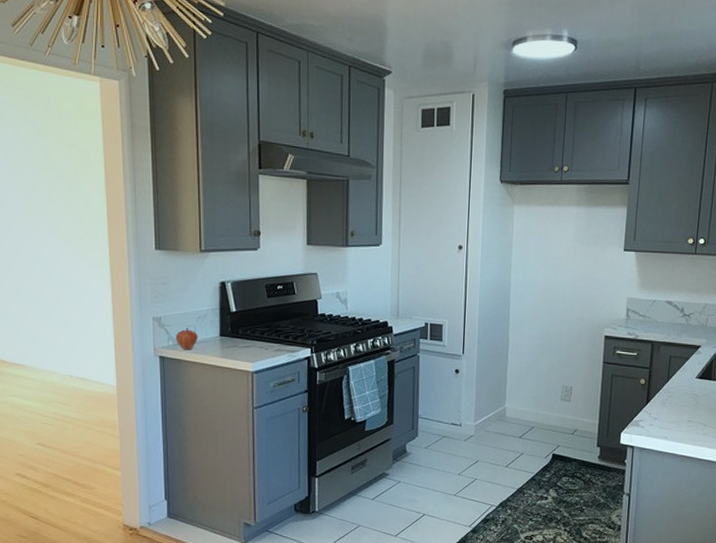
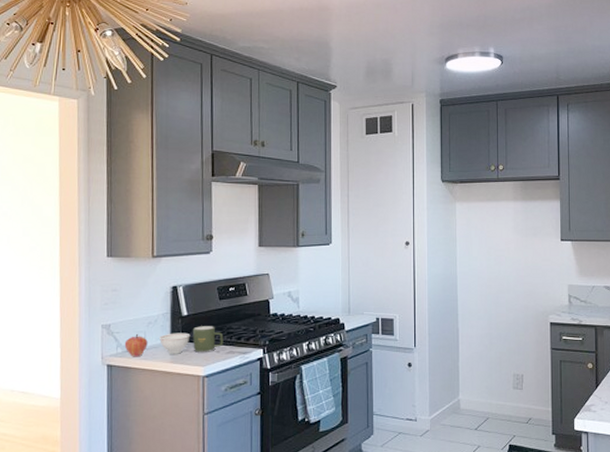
bowl: none [208,328,239,349] -> present [158,333,191,354]
mug: none [241,323,272,349] -> present [192,326,224,353]

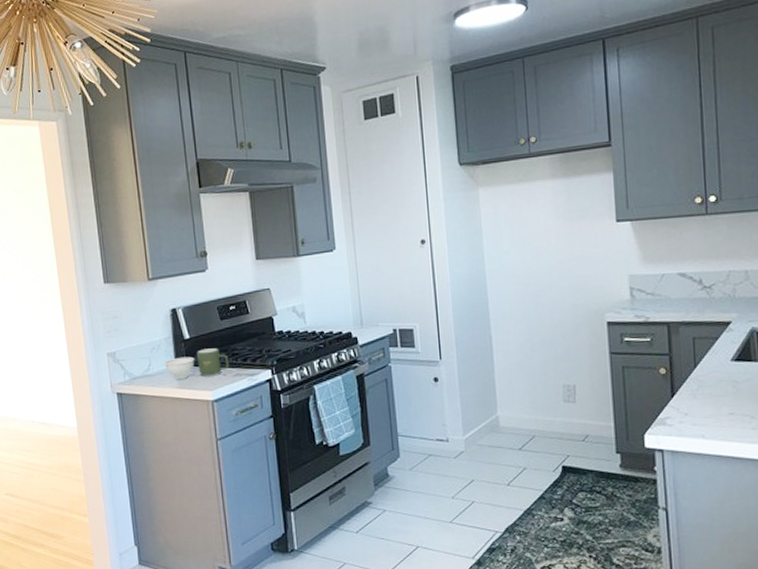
fruit: present [124,333,148,357] -> none [131,360,154,384]

